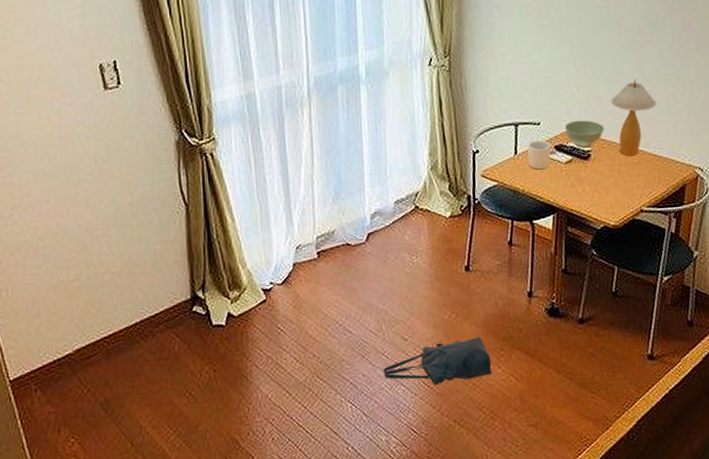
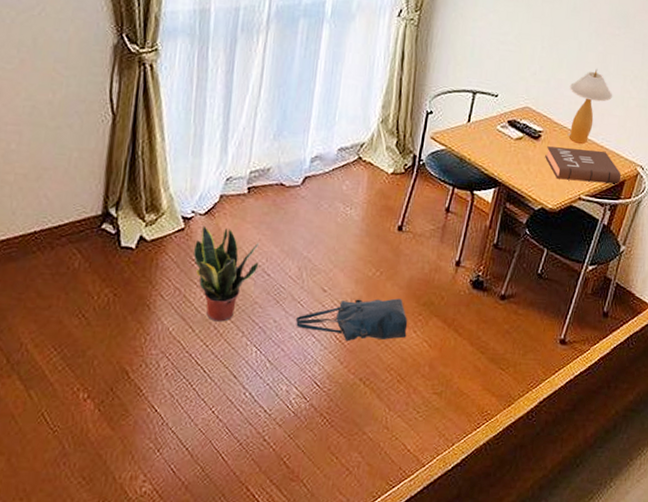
potted plant: none [278,294,340,383] -> present [193,225,260,322]
mug: present [527,140,551,170] -> none [479,112,505,142]
bowl: present [565,120,604,149] -> none [521,99,559,129]
book: none [598,159,680,195] -> present [545,146,621,185]

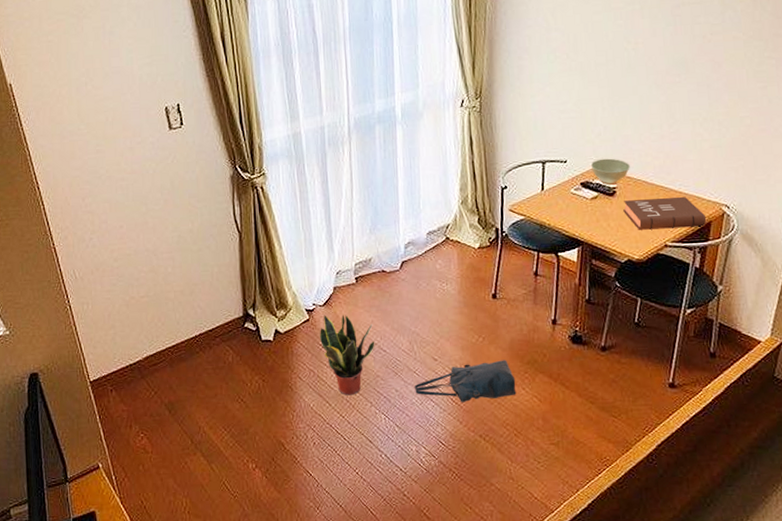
bowl: none [521,99,559,129] -> present [591,158,630,186]
table lamp: present [567,69,613,144] -> none [636,119,684,193]

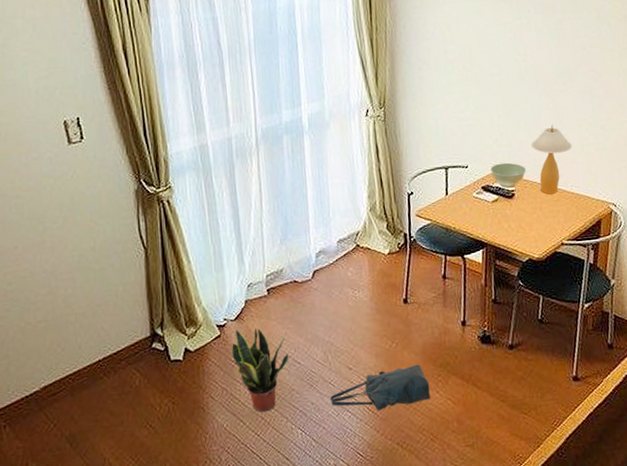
book: present [623,196,706,230] -> none [522,196,597,230]
table lamp: none [636,119,684,193] -> present [530,125,573,195]

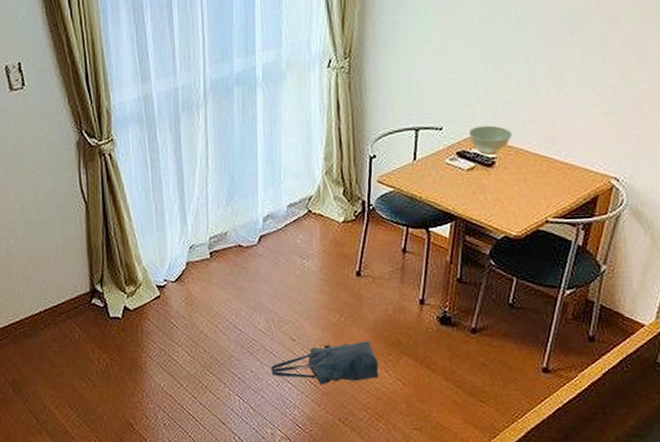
potted plant: present [232,328,289,413] -> none [171,291,230,376]
table lamp: present [530,125,573,195] -> none [520,82,573,164]

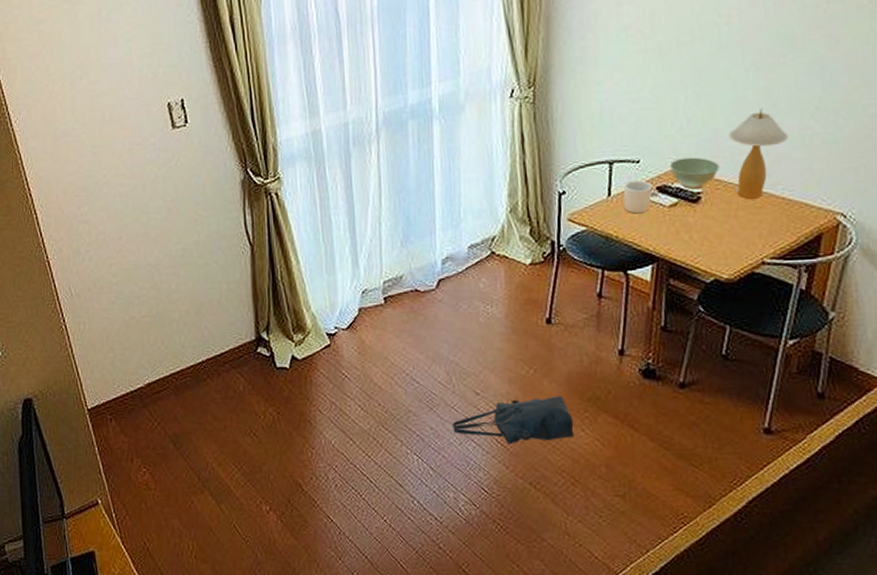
mug: none [427,146,453,177] -> present [623,180,652,214]
table lamp: none [520,82,573,164] -> present [728,108,789,199]

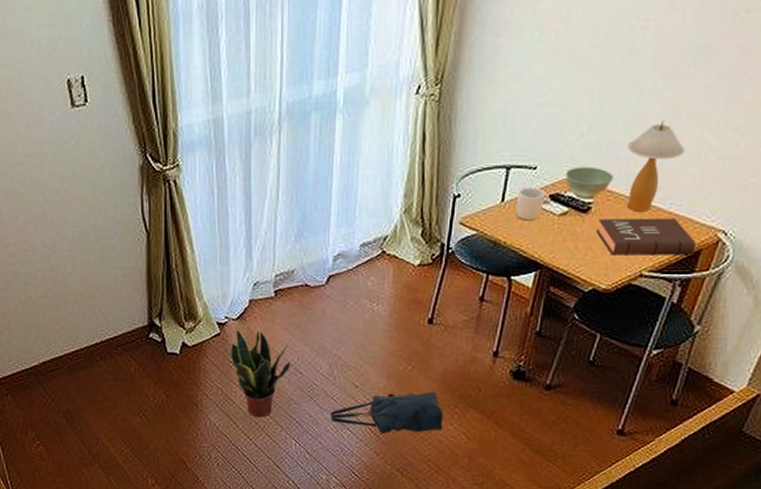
potted plant: none [343,340,407,432] -> present [231,330,291,418]
book: none [710,203,815,244] -> present [596,217,695,256]

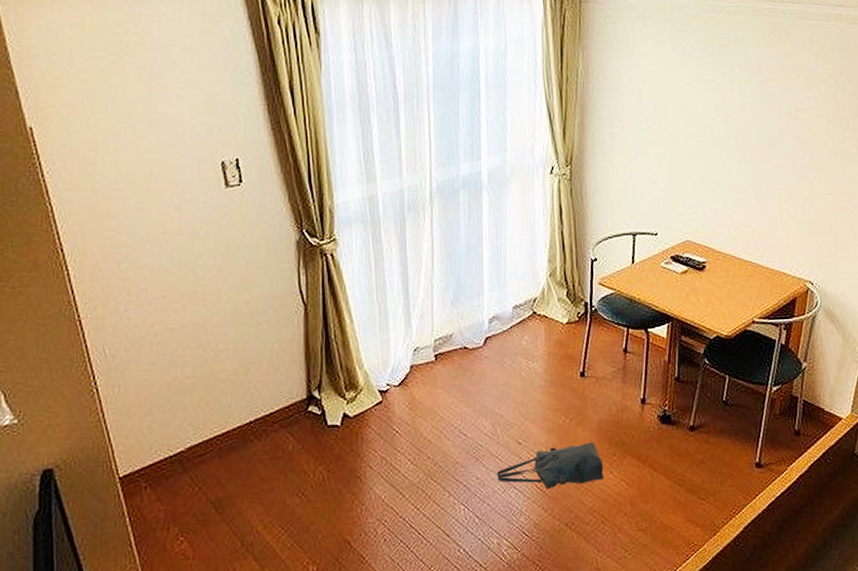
potted plant: present [231,330,291,418] -> none [394,396,455,485]
mug: present [515,187,545,221] -> none [644,251,668,279]
bowl: present [566,166,613,200] -> none [682,232,719,260]
book: present [596,217,695,256] -> none [712,272,791,306]
table lamp: present [625,120,686,212] -> none [726,194,771,268]

